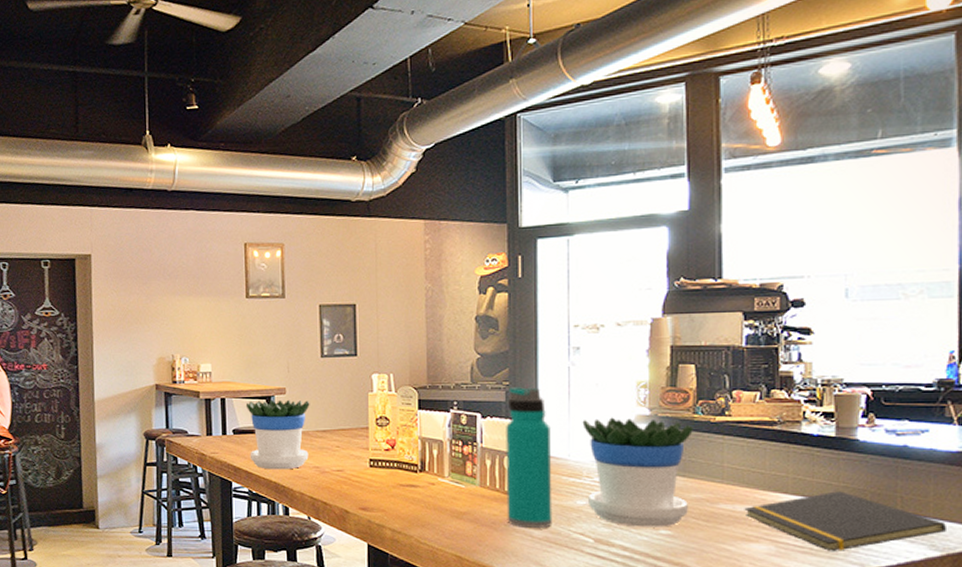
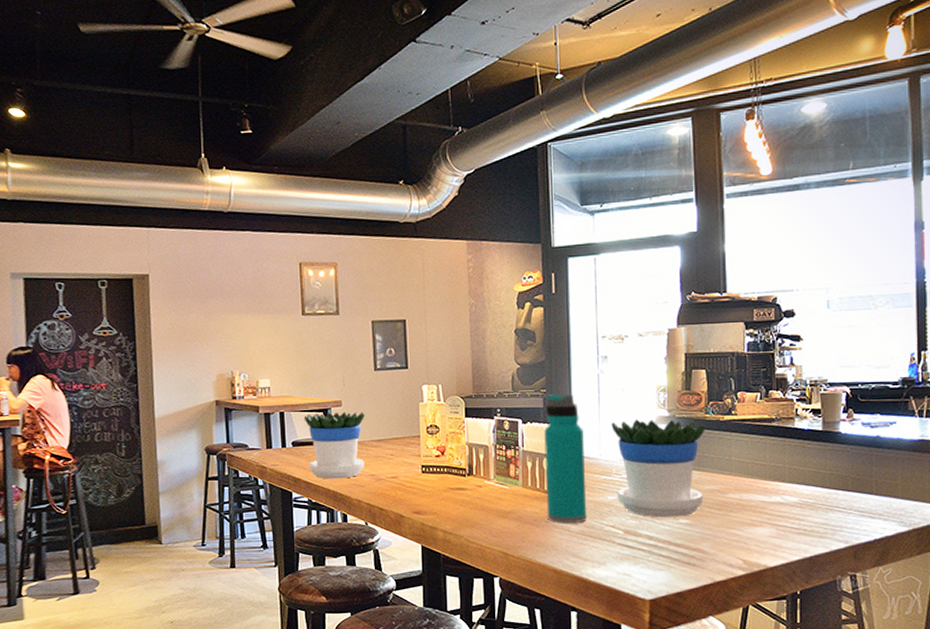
notepad: present [744,491,948,551] -> none [749,478,913,531]

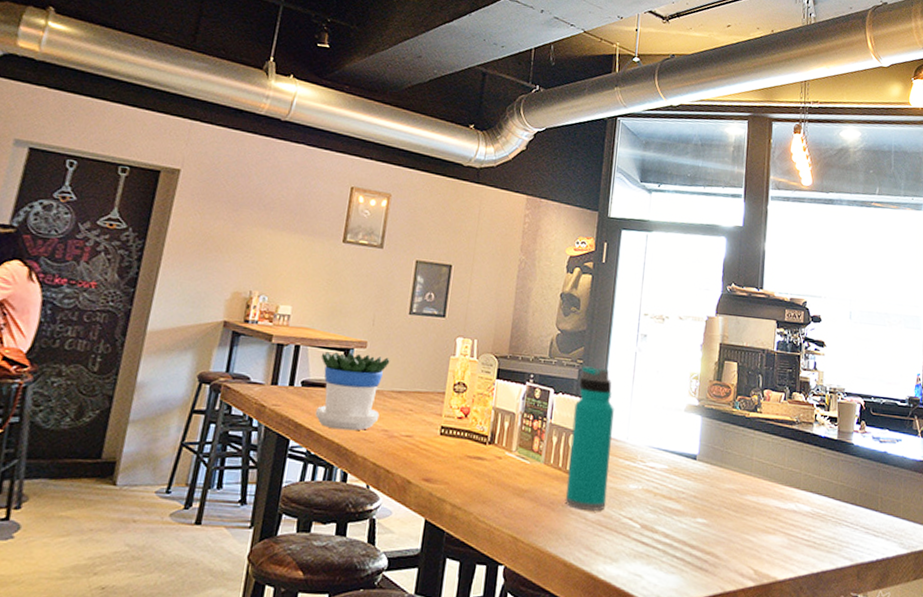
flowerpot: present [611,419,705,518] -> none [638,404,732,516]

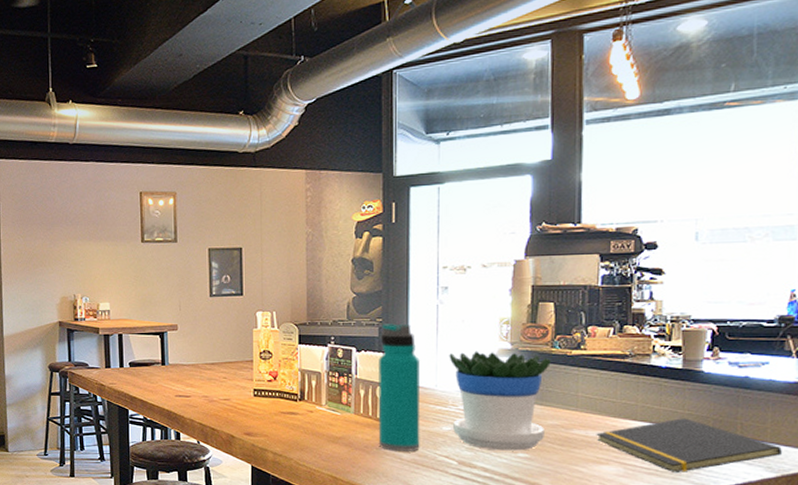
flowerpot: present [315,351,390,431] -> none [141,335,200,399]
flowerpot: none [638,404,732,516] -> present [449,351,551,451]
notepad: none [766,489,912,546] -> present [596,418,783,473]

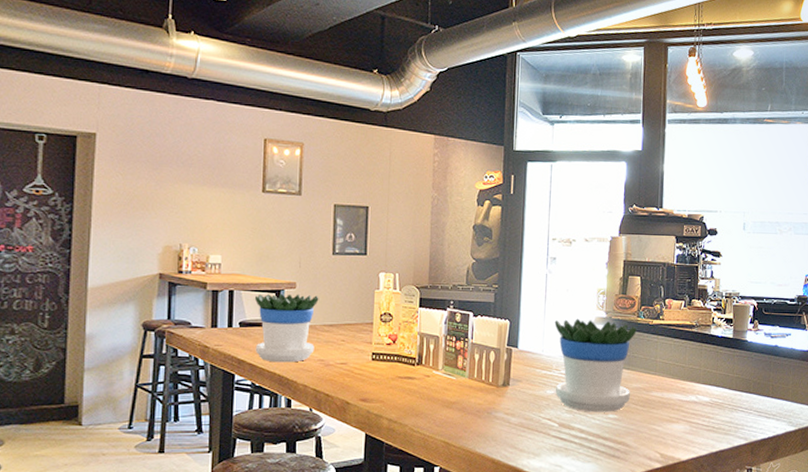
flowerpot: none [141,335,200,399] -> present [254,293,319,363]
water bottle: present [378,323,420,452] -> none [489,290,529,416]
notepad: present [596,418,783,473] -> none [669,381,800,428]

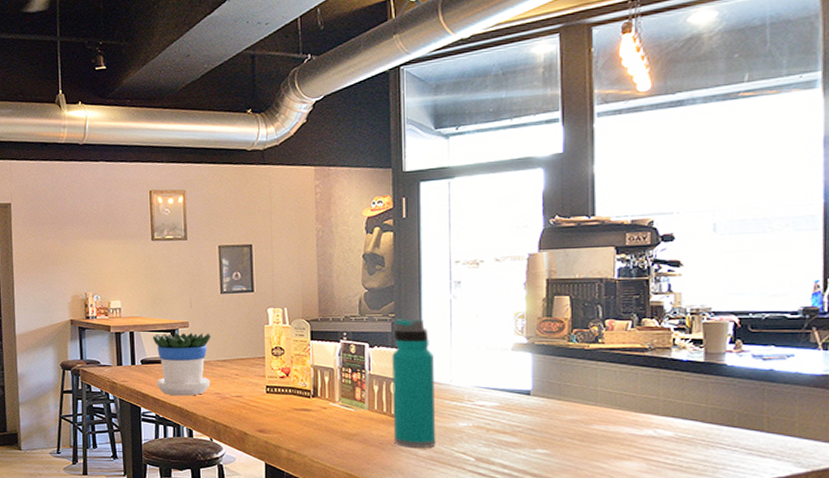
water bottle: none [489,290,529,416] -> present [392,318,436,449]
flowerpot: present [554,318,637,412] -> none [463,345,568,447]

